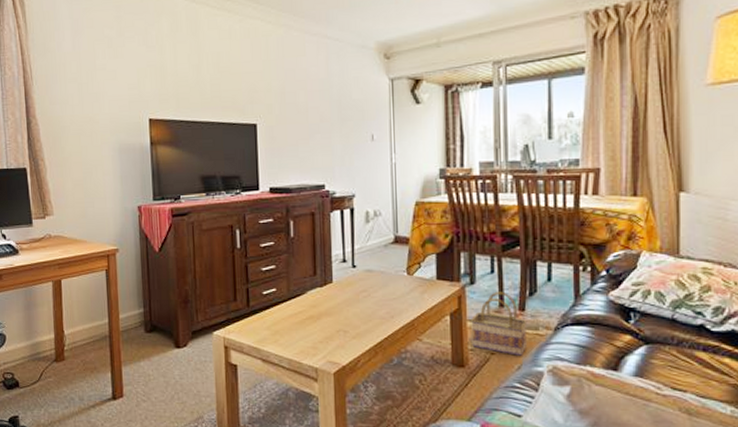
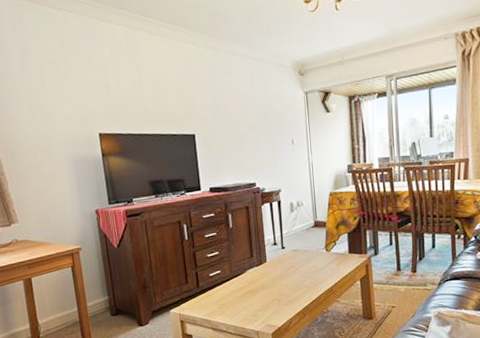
basket: present [471,291,527,357] -> none [376,258,418,308]

